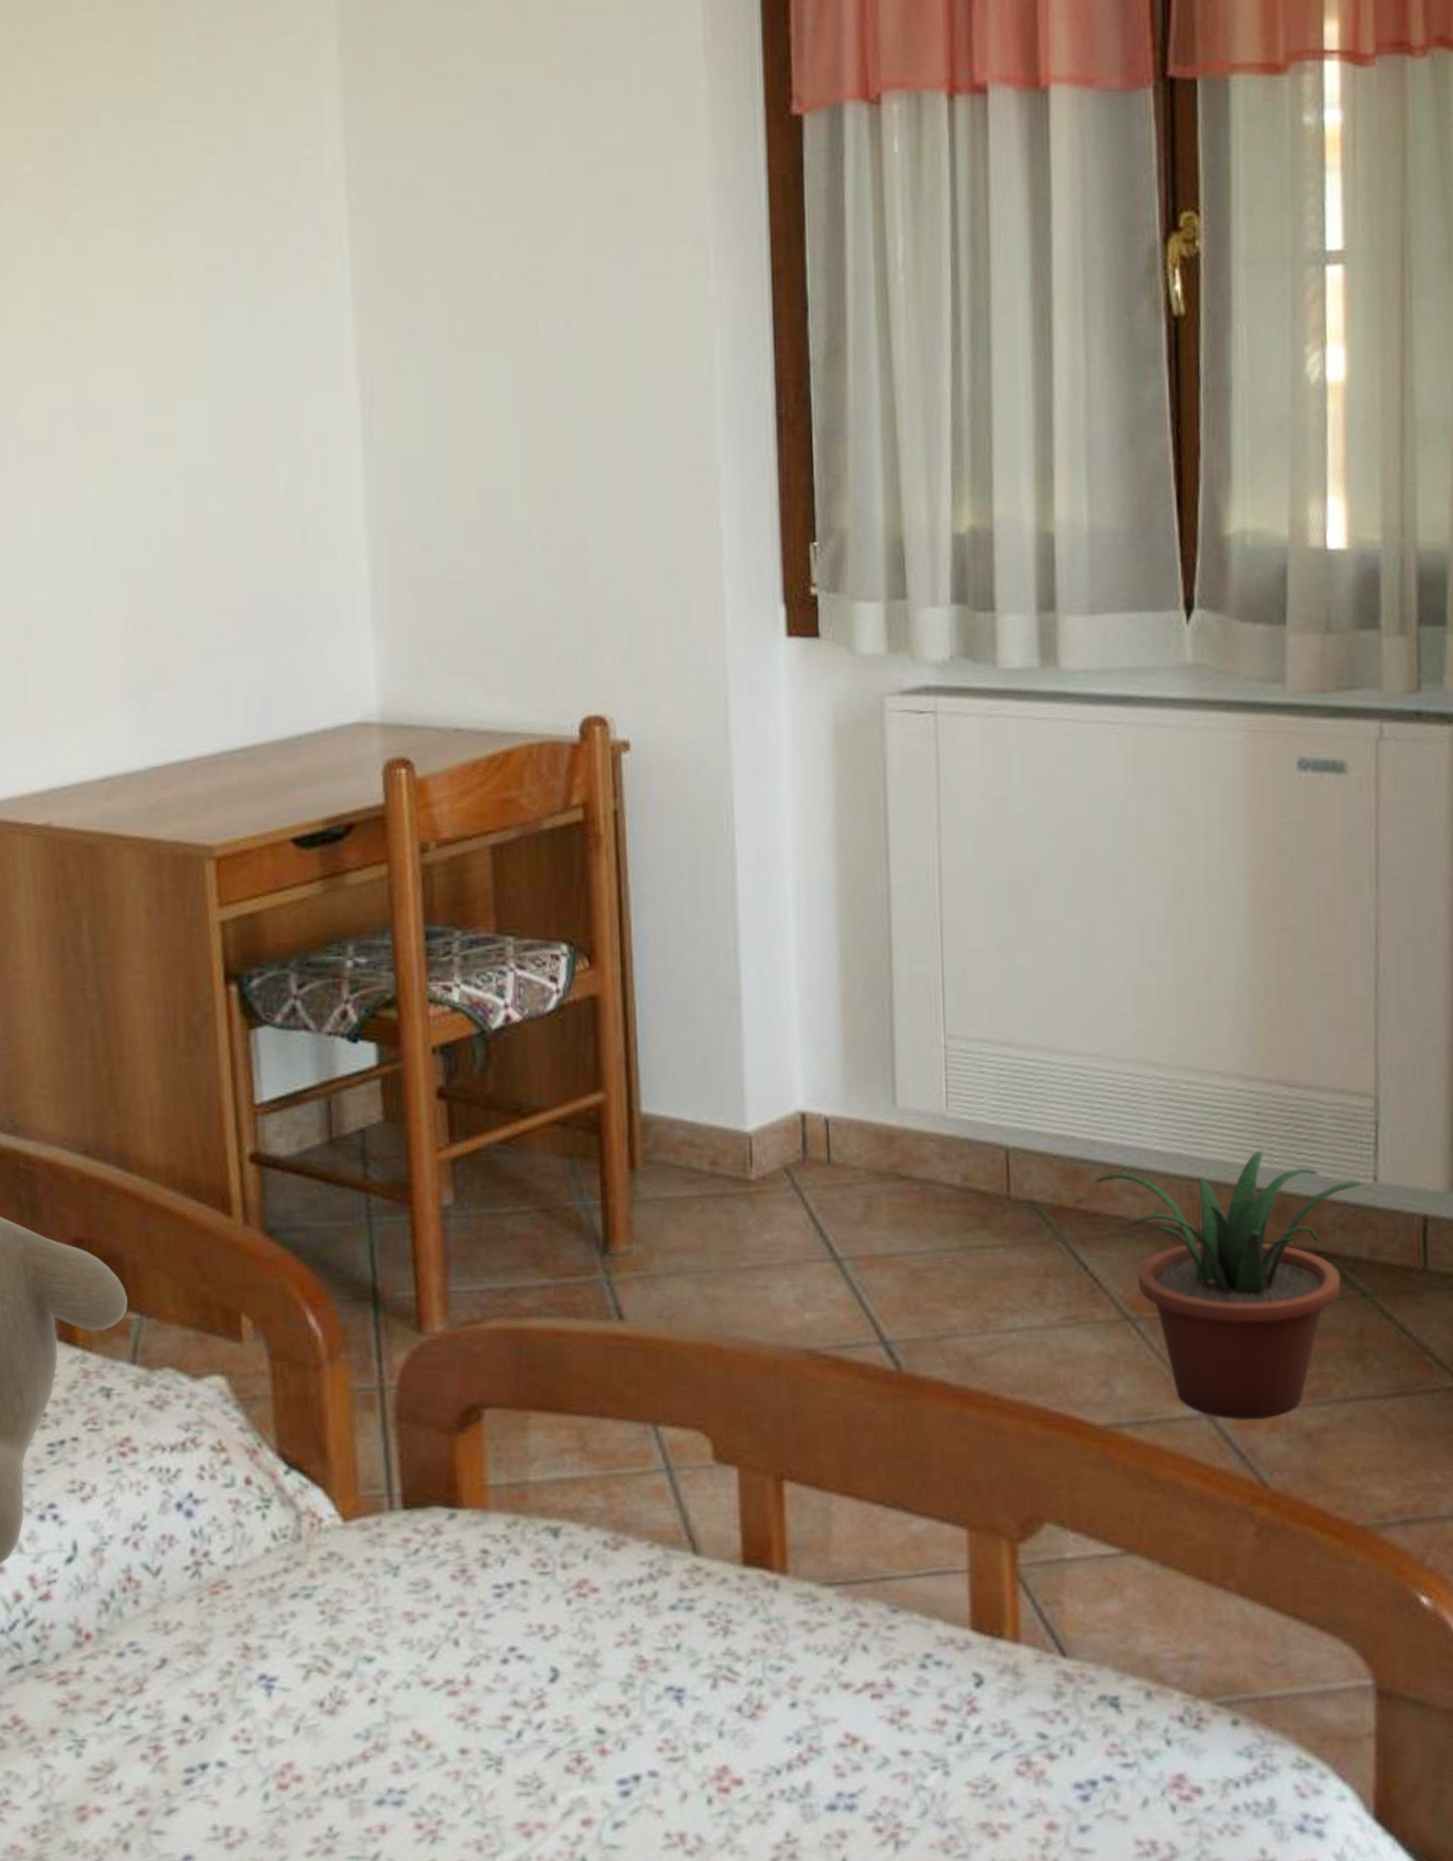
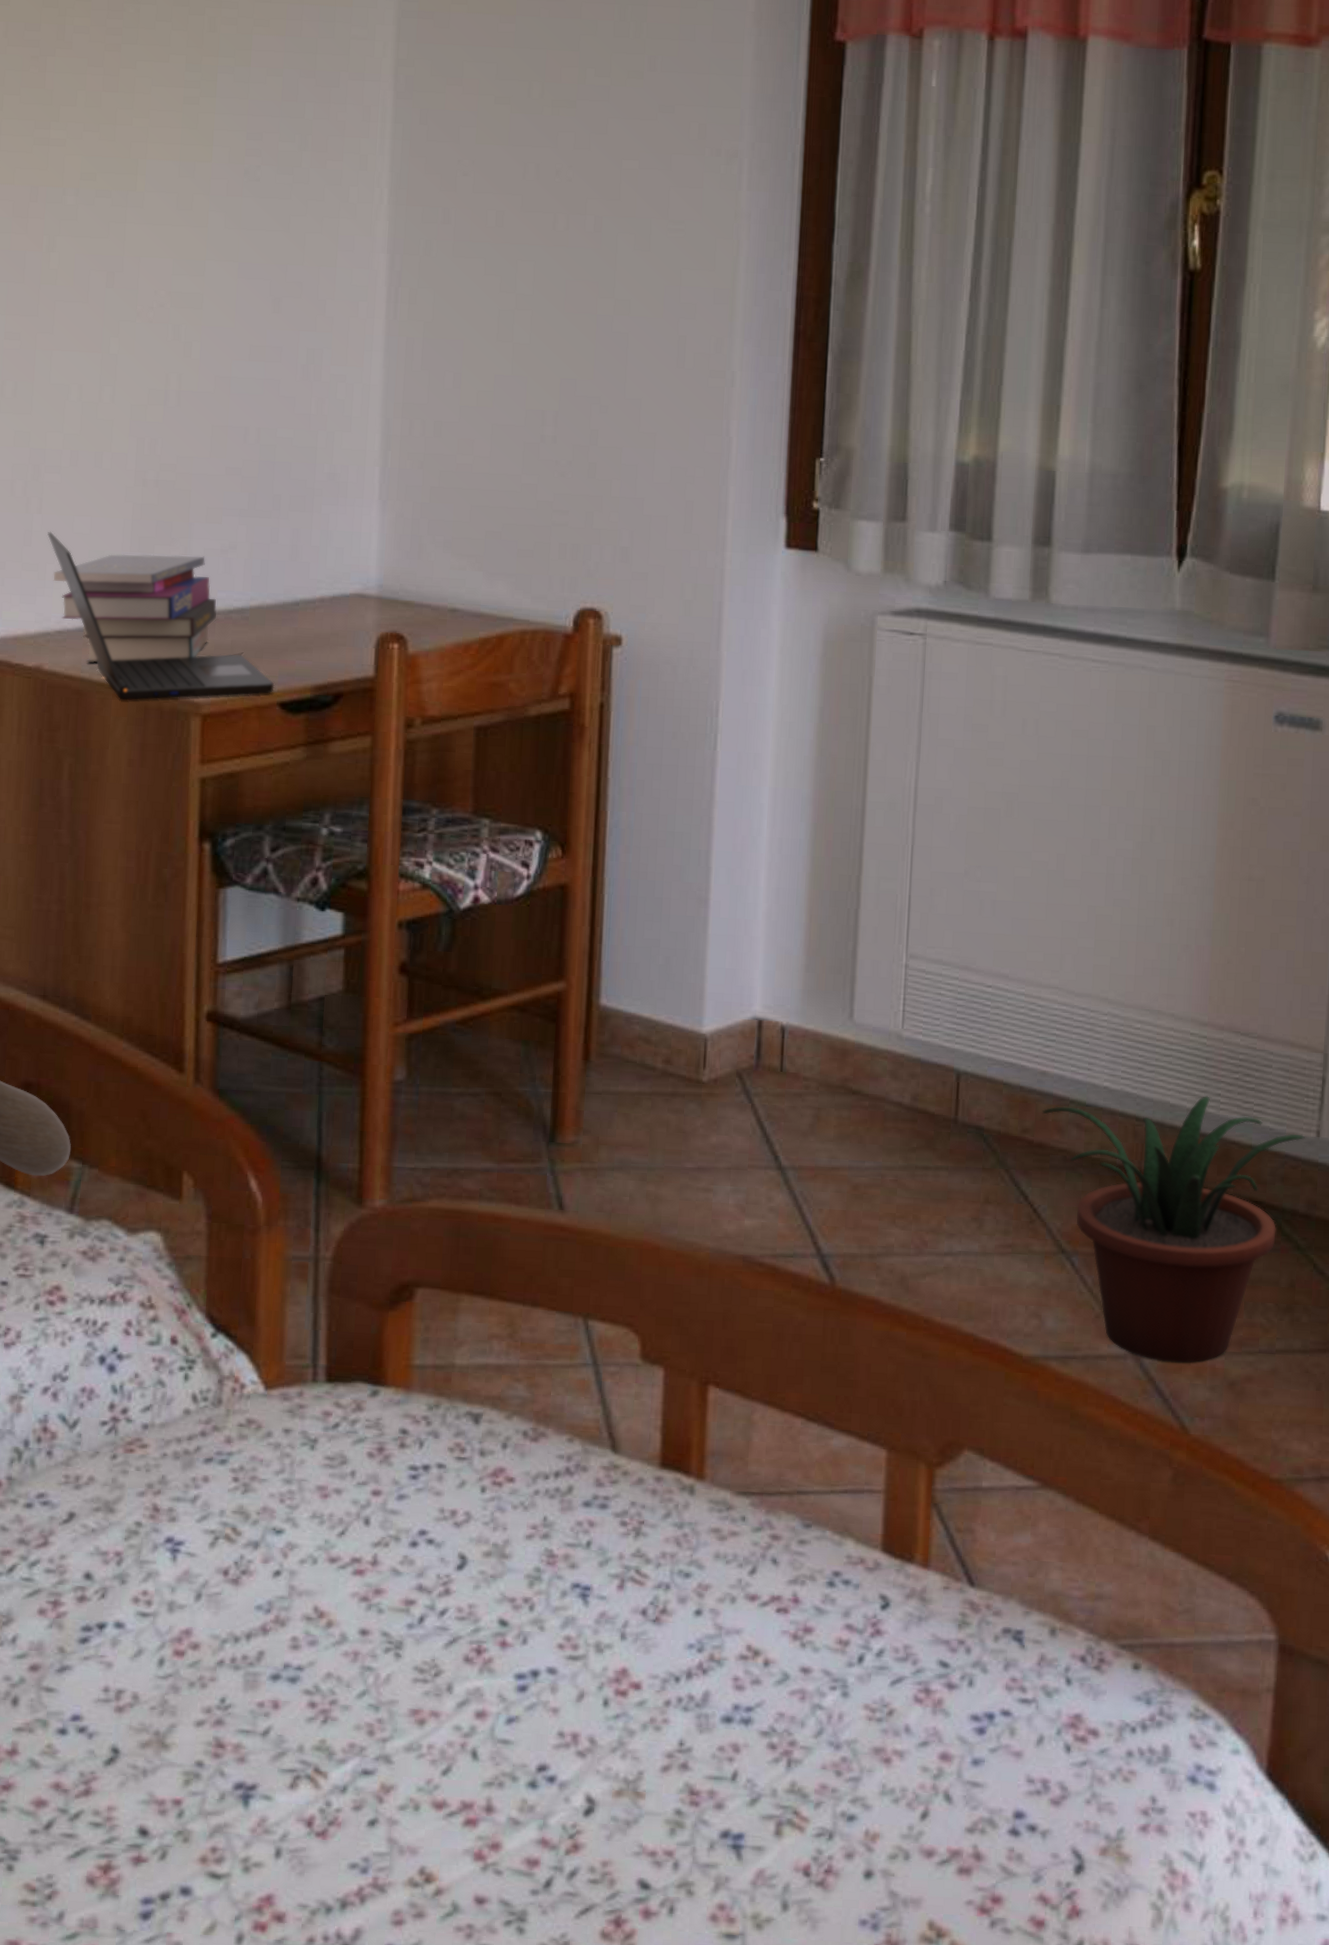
laptop: none [44,687,286,850] -> present [47,531,275,700]
books: none [53,698,220,816] -> present [53,554,217,664]

